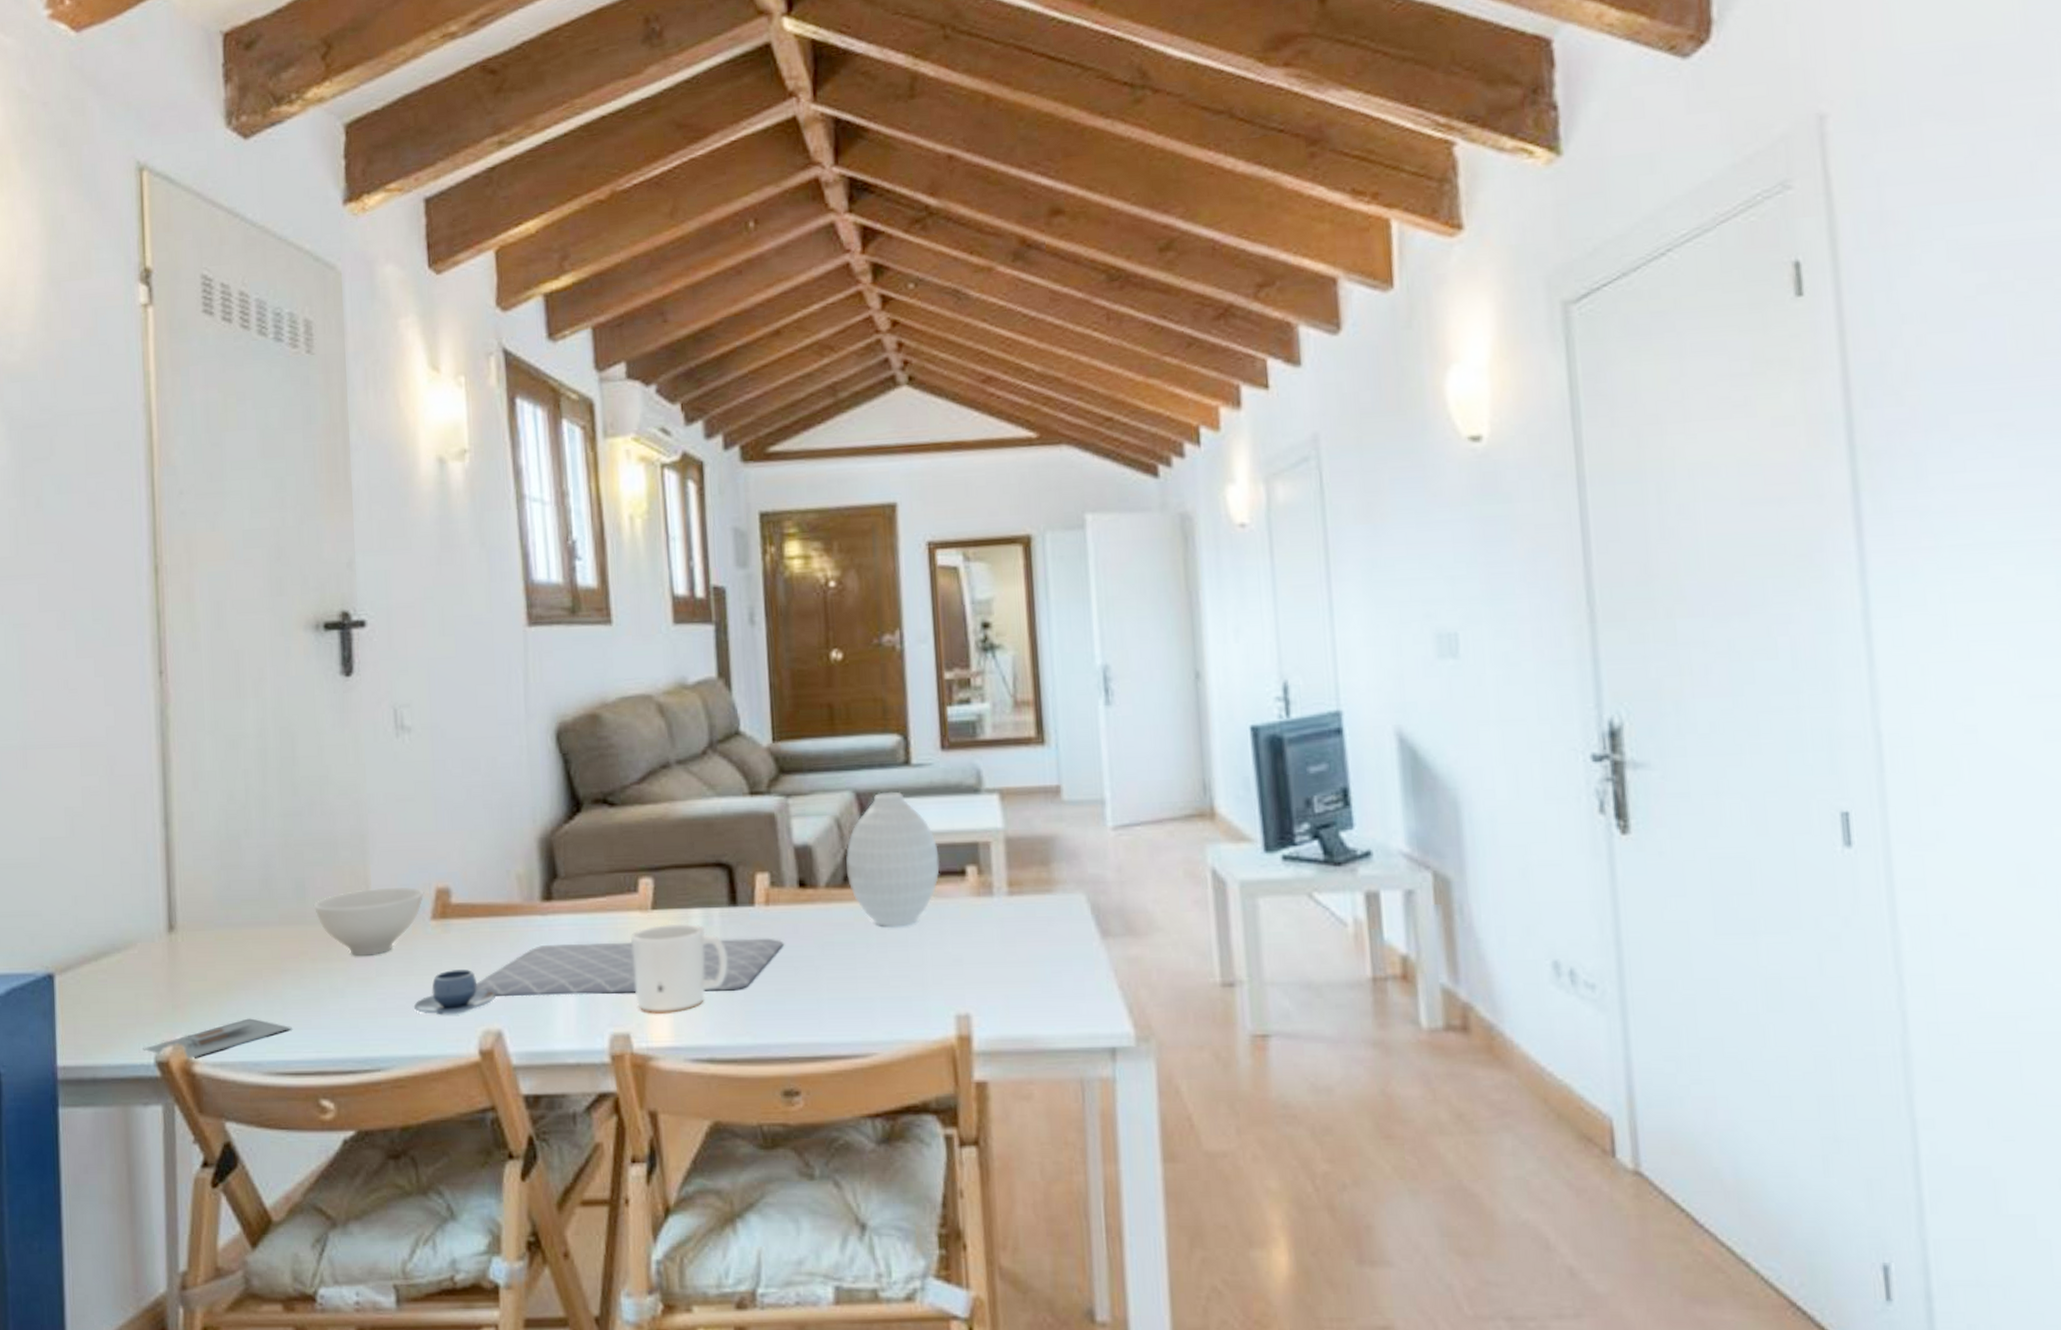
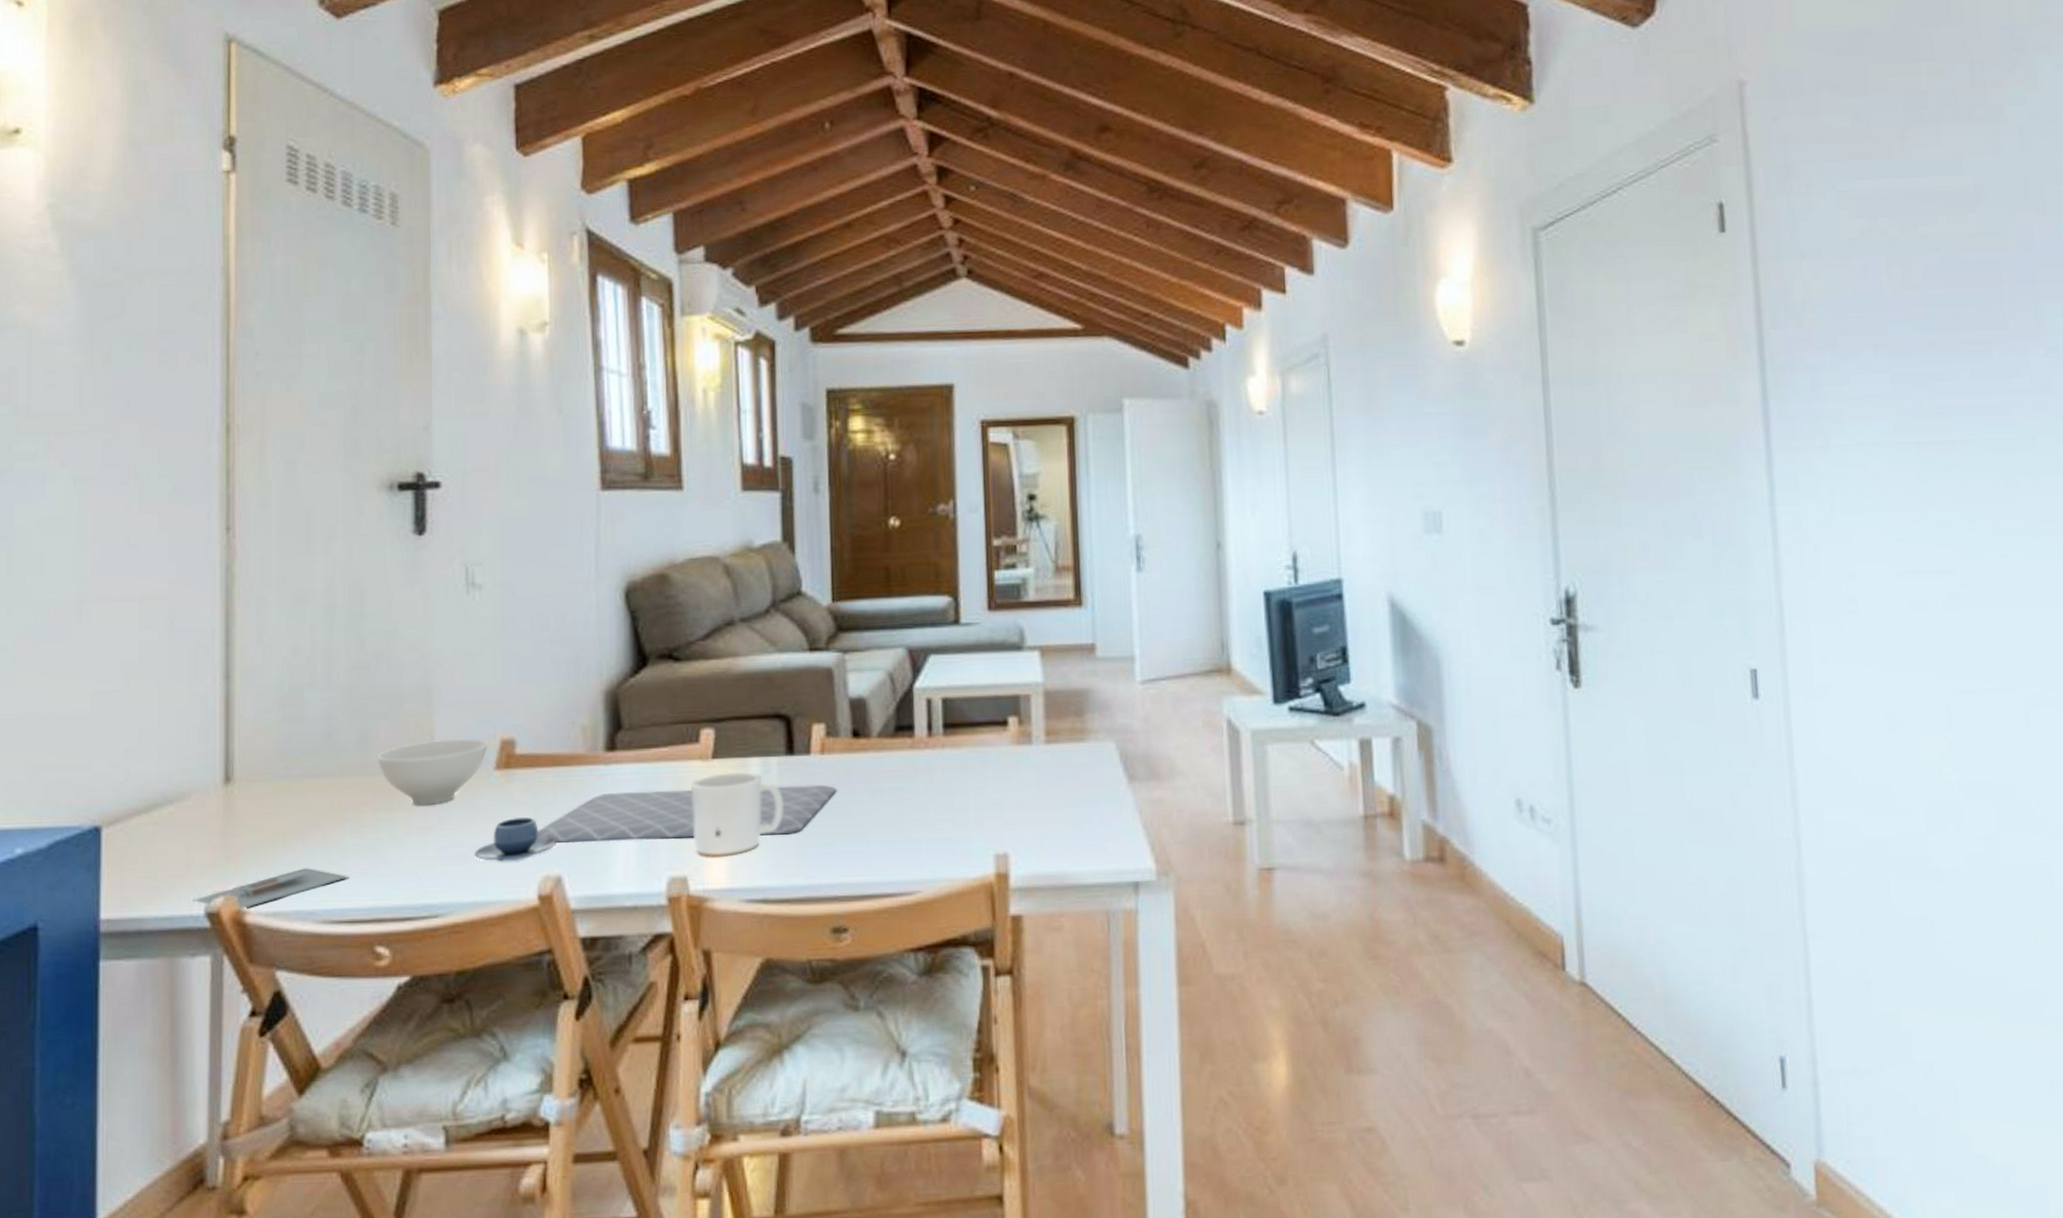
vase: present [845,791,940,926] -> none [897,648,984,773]

